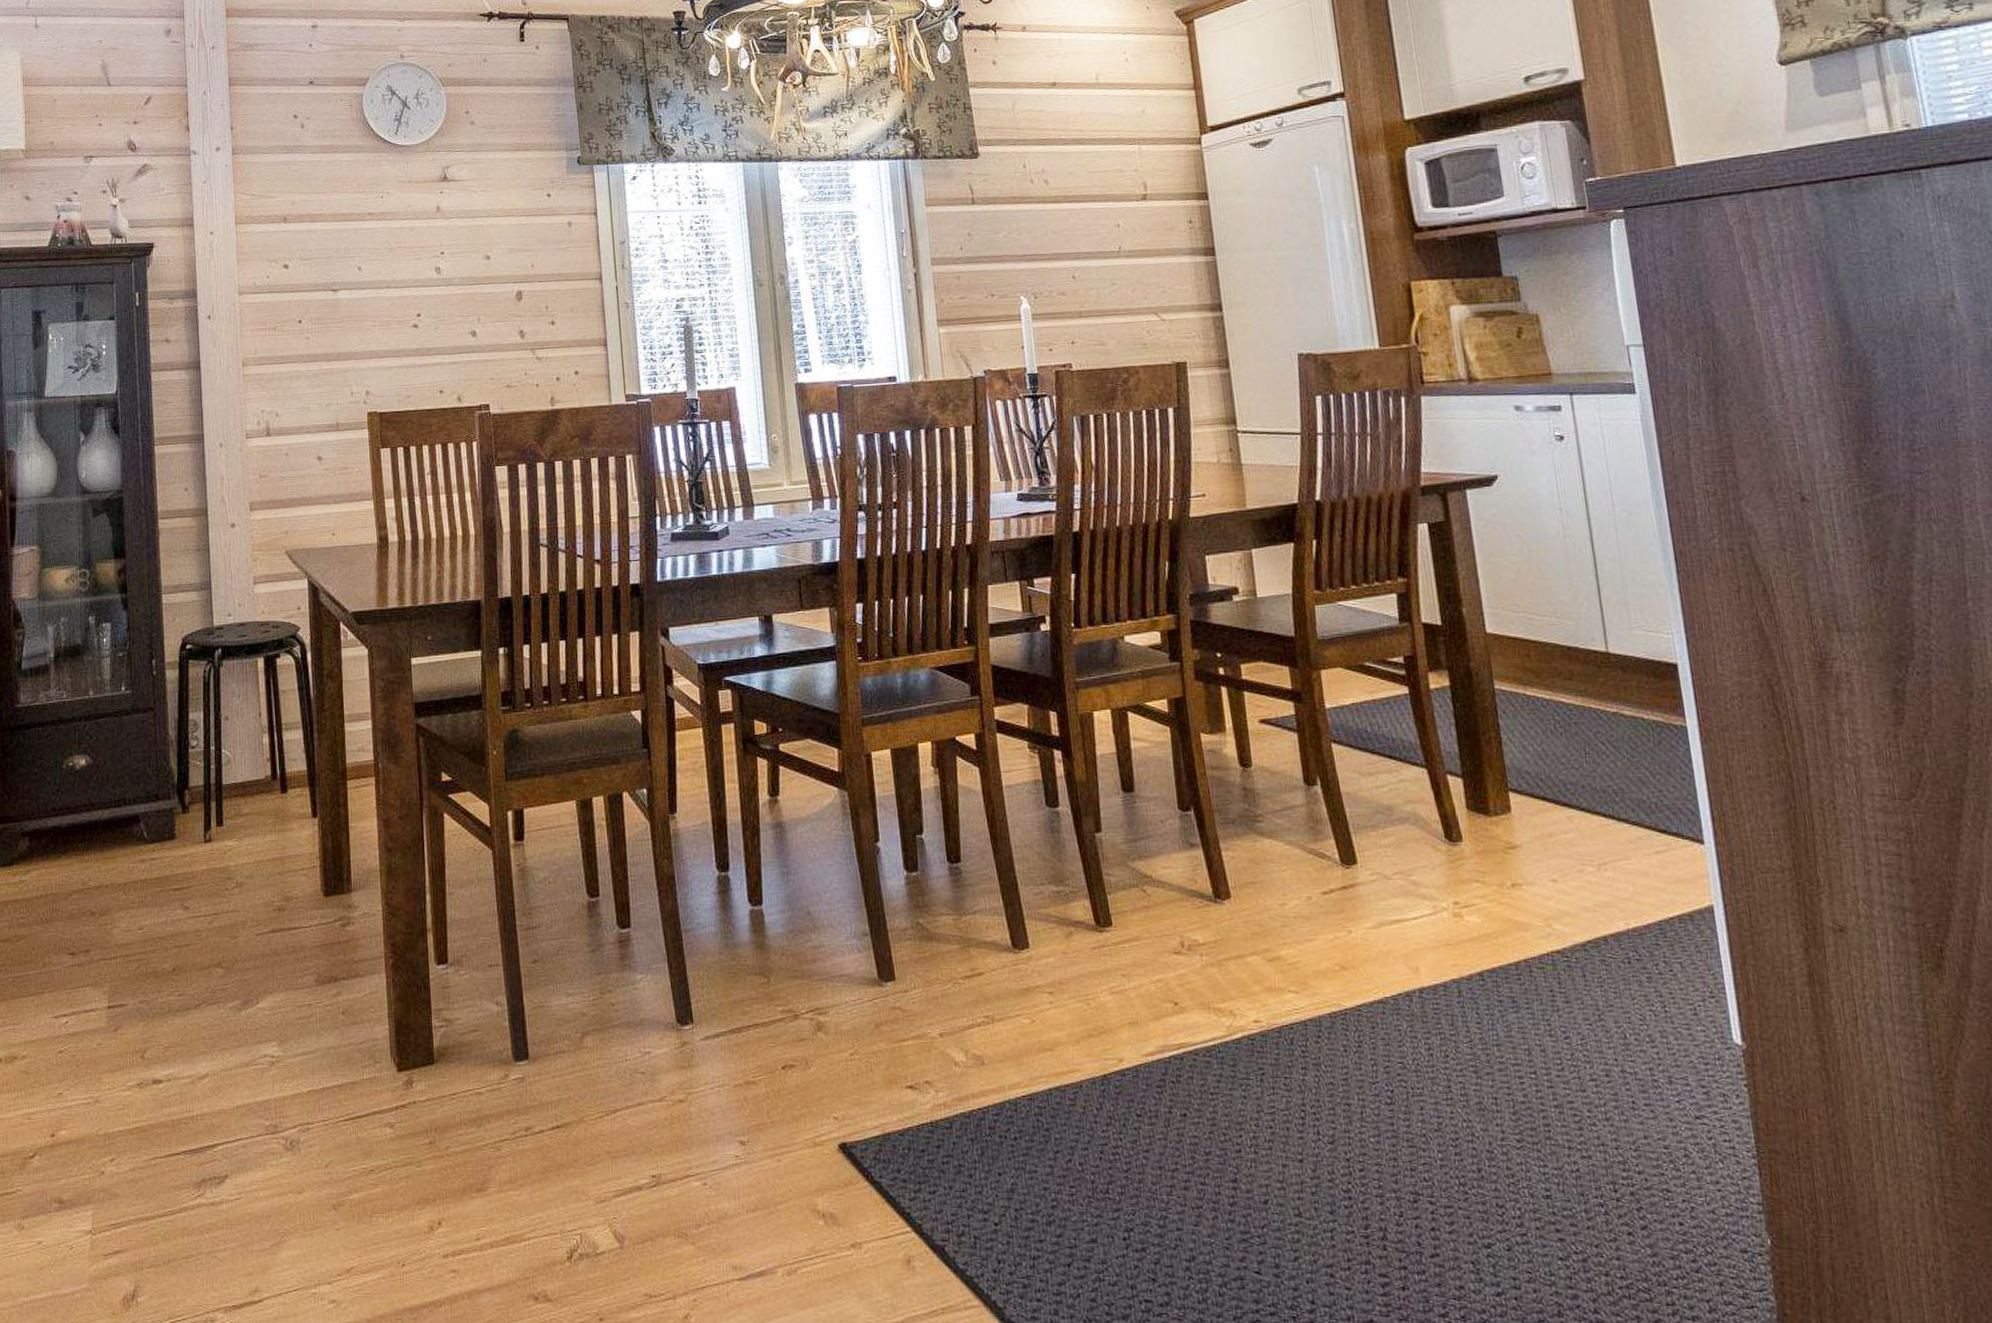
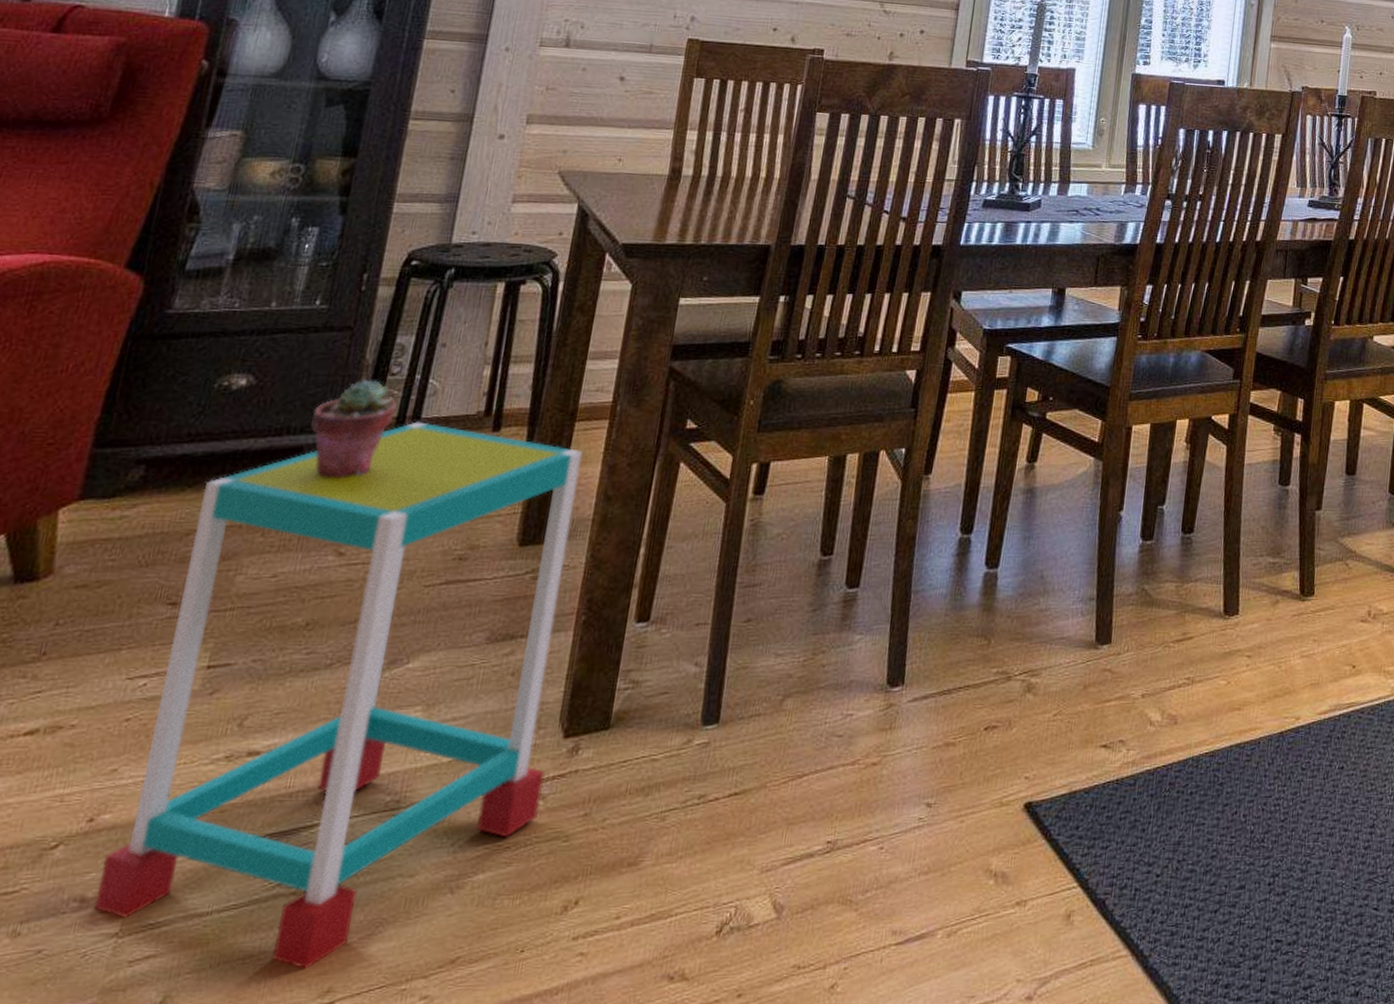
side table: none [68,788,391,1269] -> present [93,421,583,969]
potted succulent: none [140,753,202,842] -> present [311,380,397,479]

